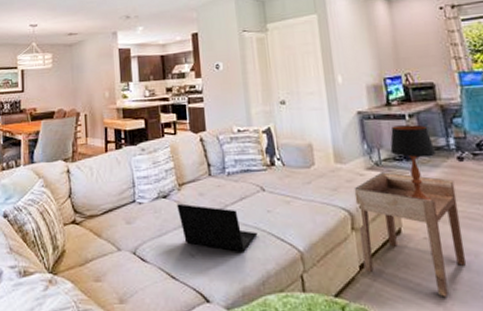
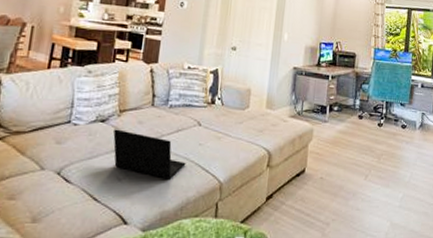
side table: present [354,172,467,297] -> none [269,121,352,226]
table lamp: present [390,124,437,201] -> none [311,83,345,148]

